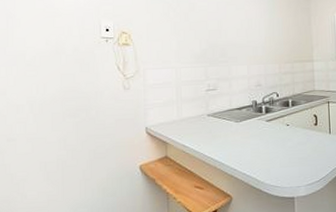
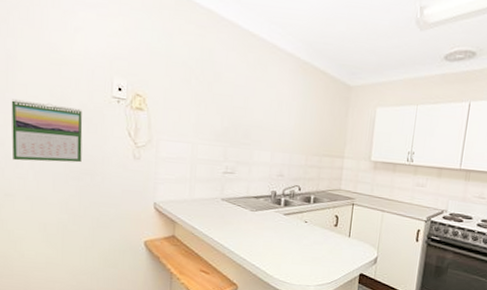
calendar: none [11,51,77,107] -> present [11,99,83,163]

